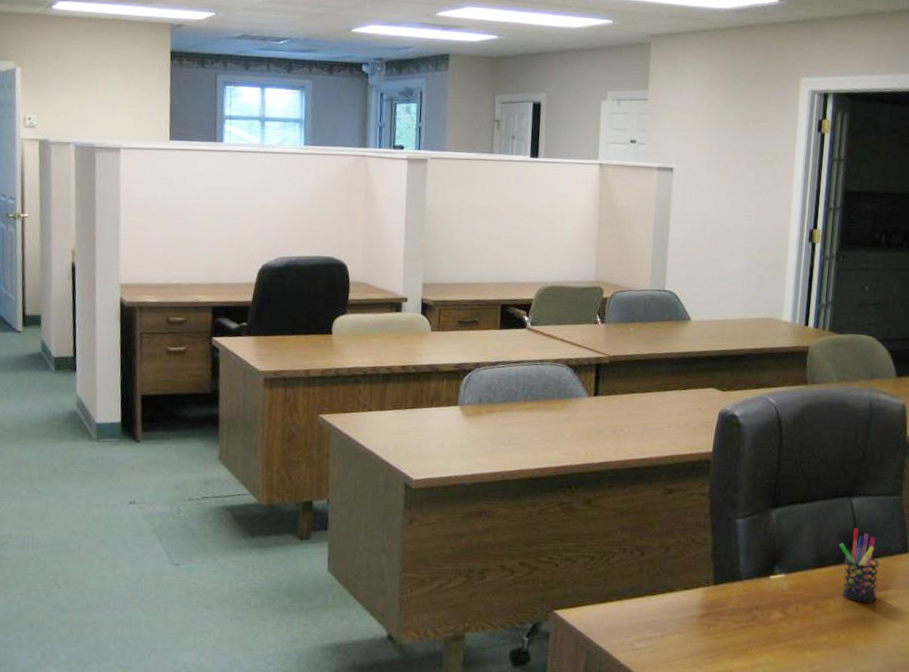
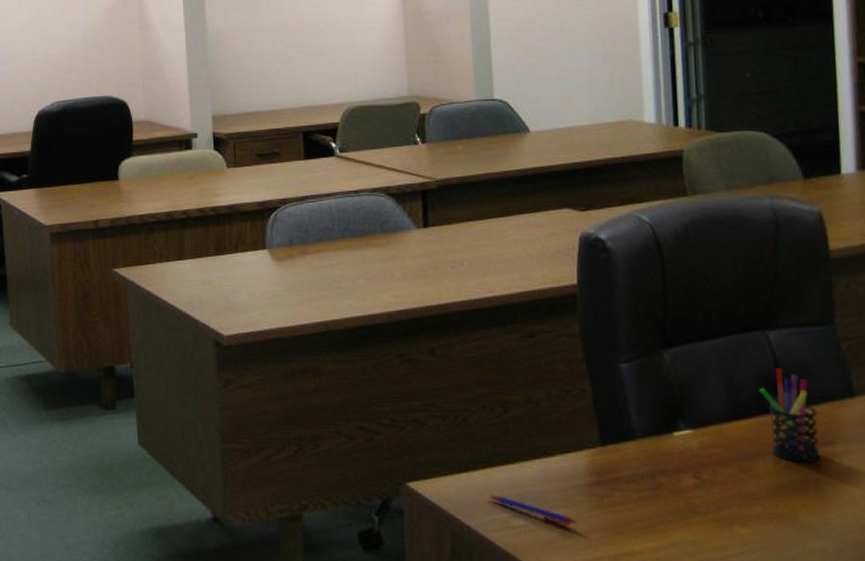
pen: none [619,622,687,649] -> present [488,494,577,526]

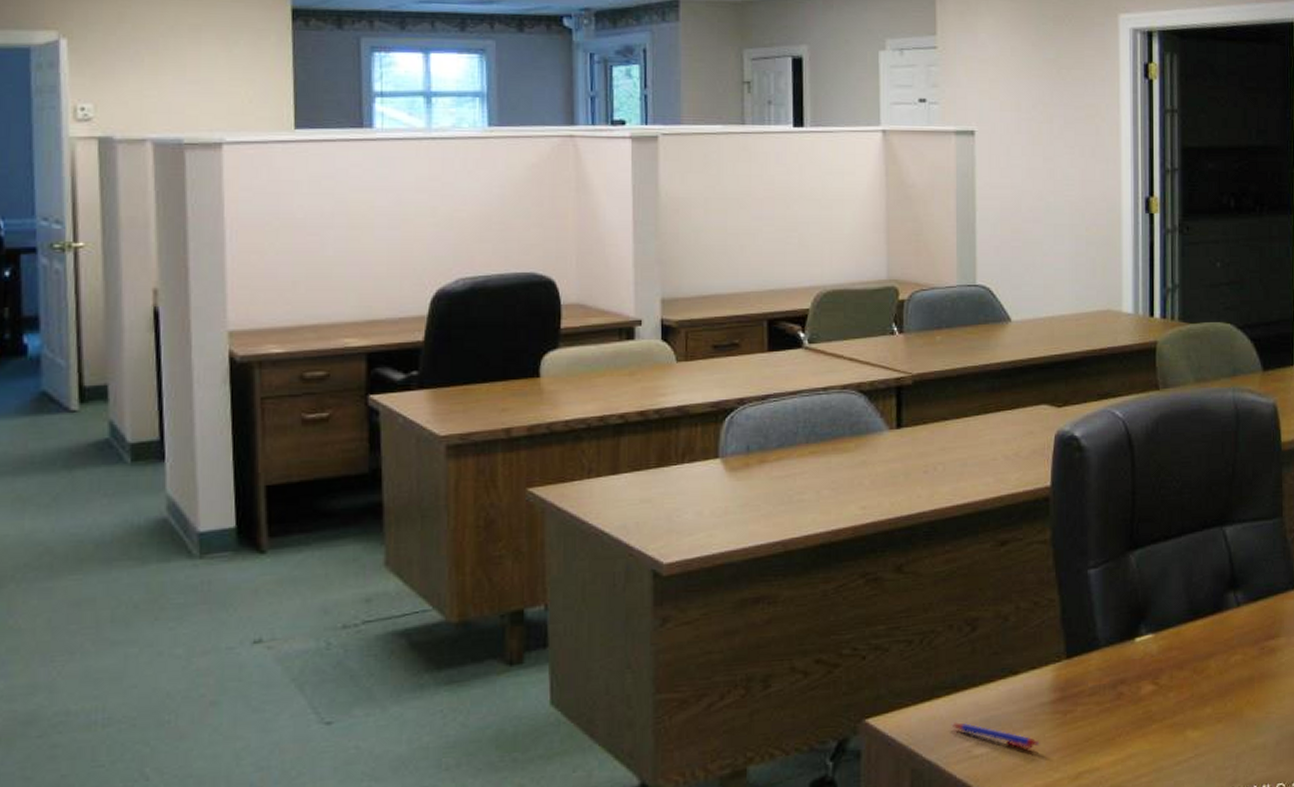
pen holder: present [759,368,820,463] -> none [1214,564,1265,659]

